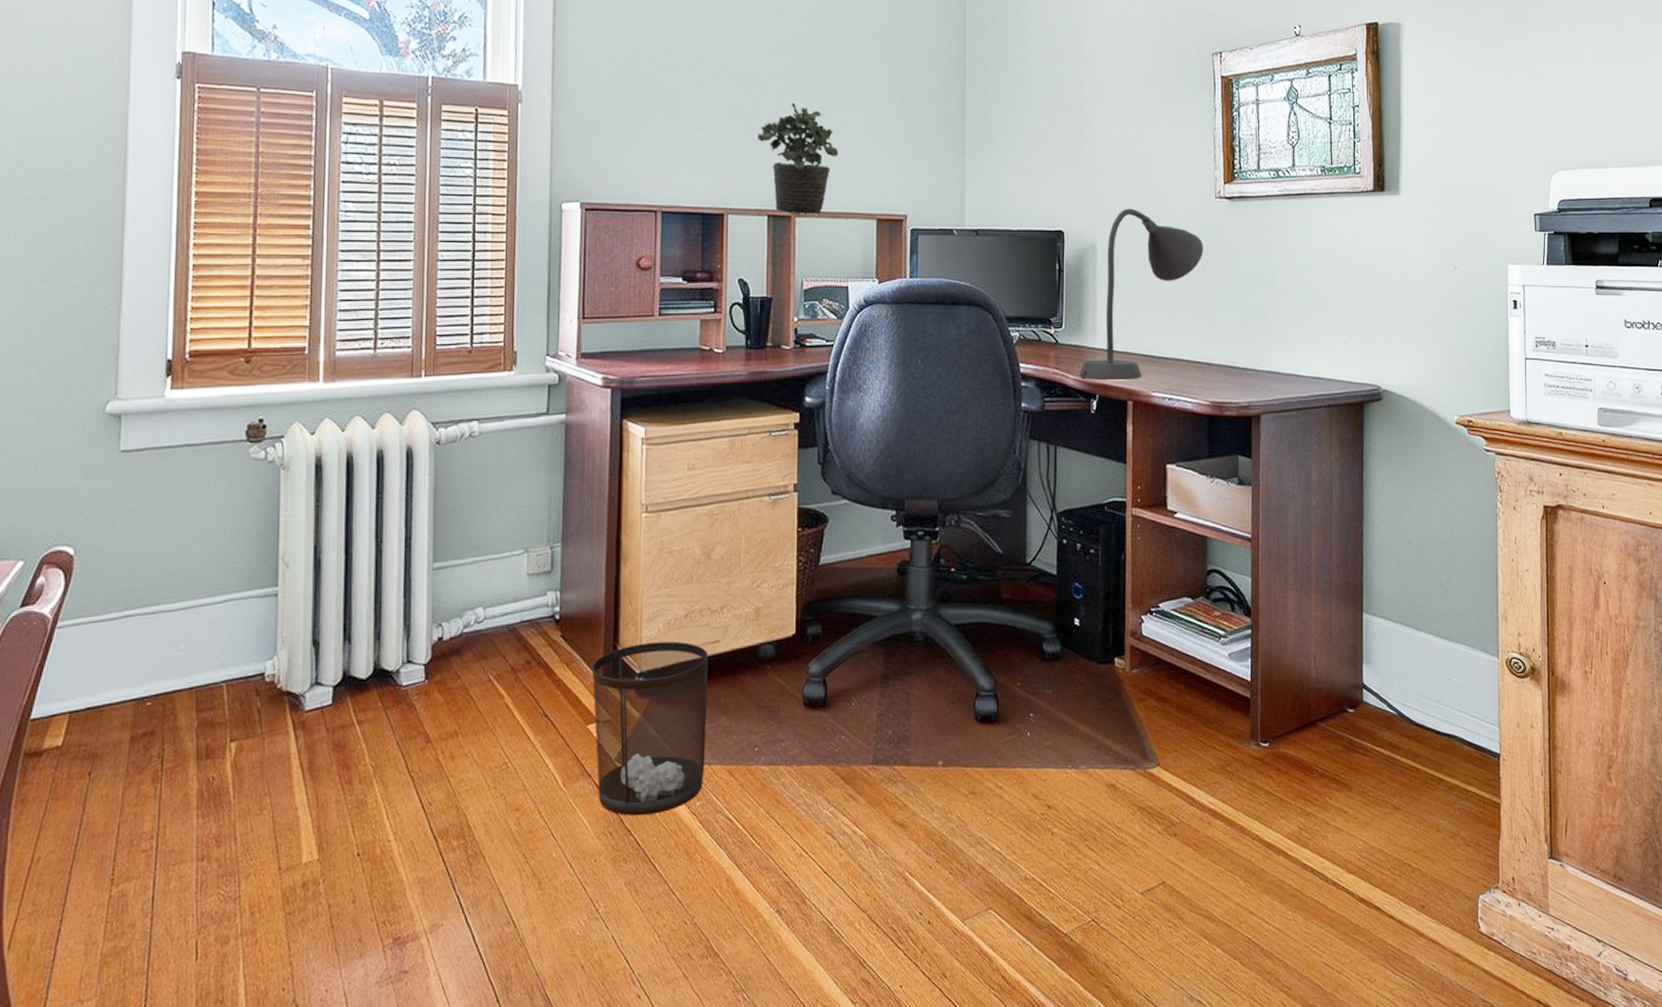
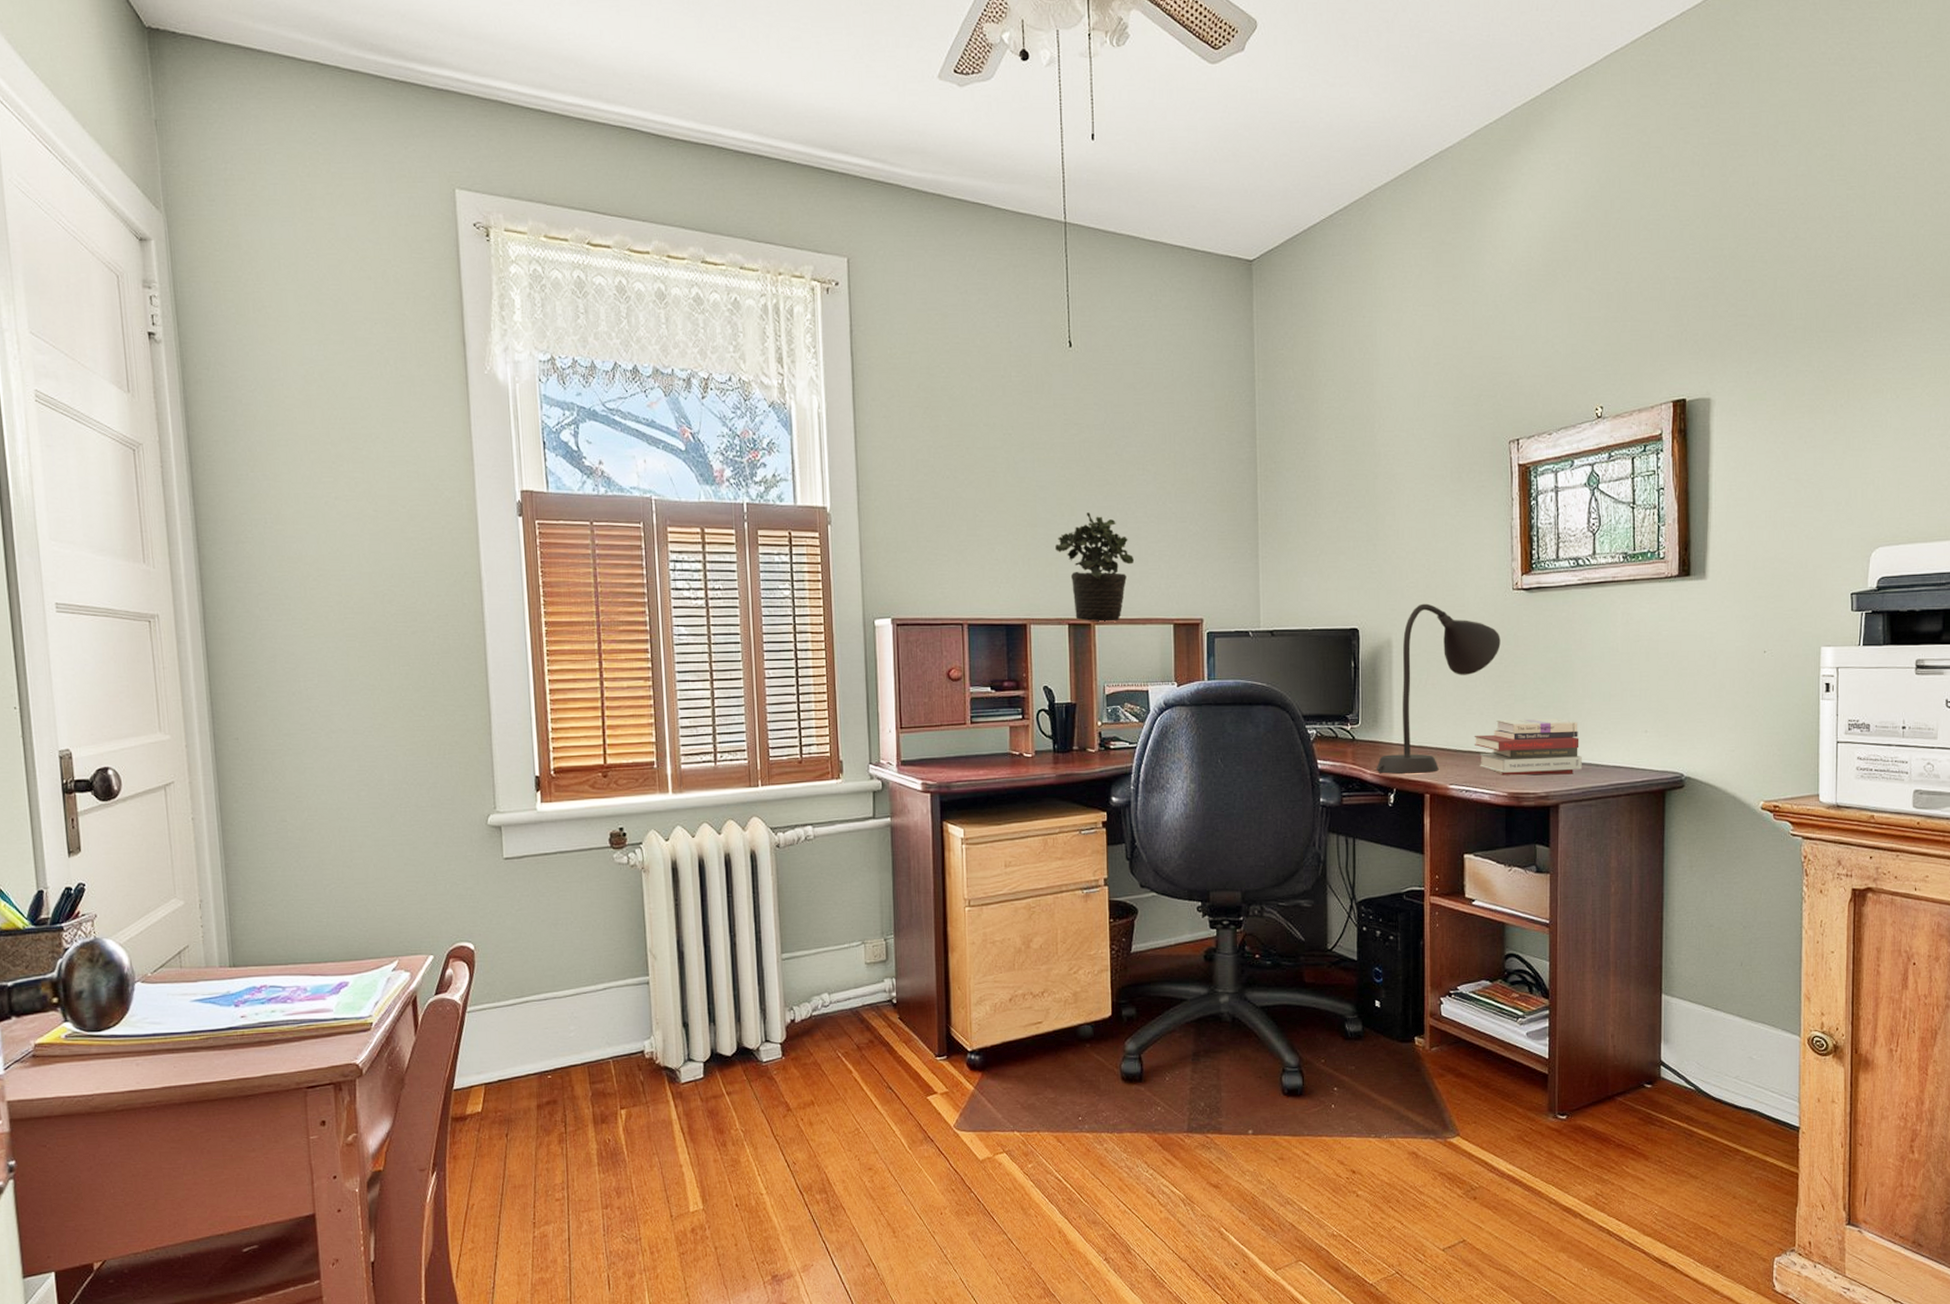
waste bin: present [591,641,709,816] -> none [928,1023,1034,1176]
books: none [1177,327,1283,385] -> present [1473,718,1582,775]

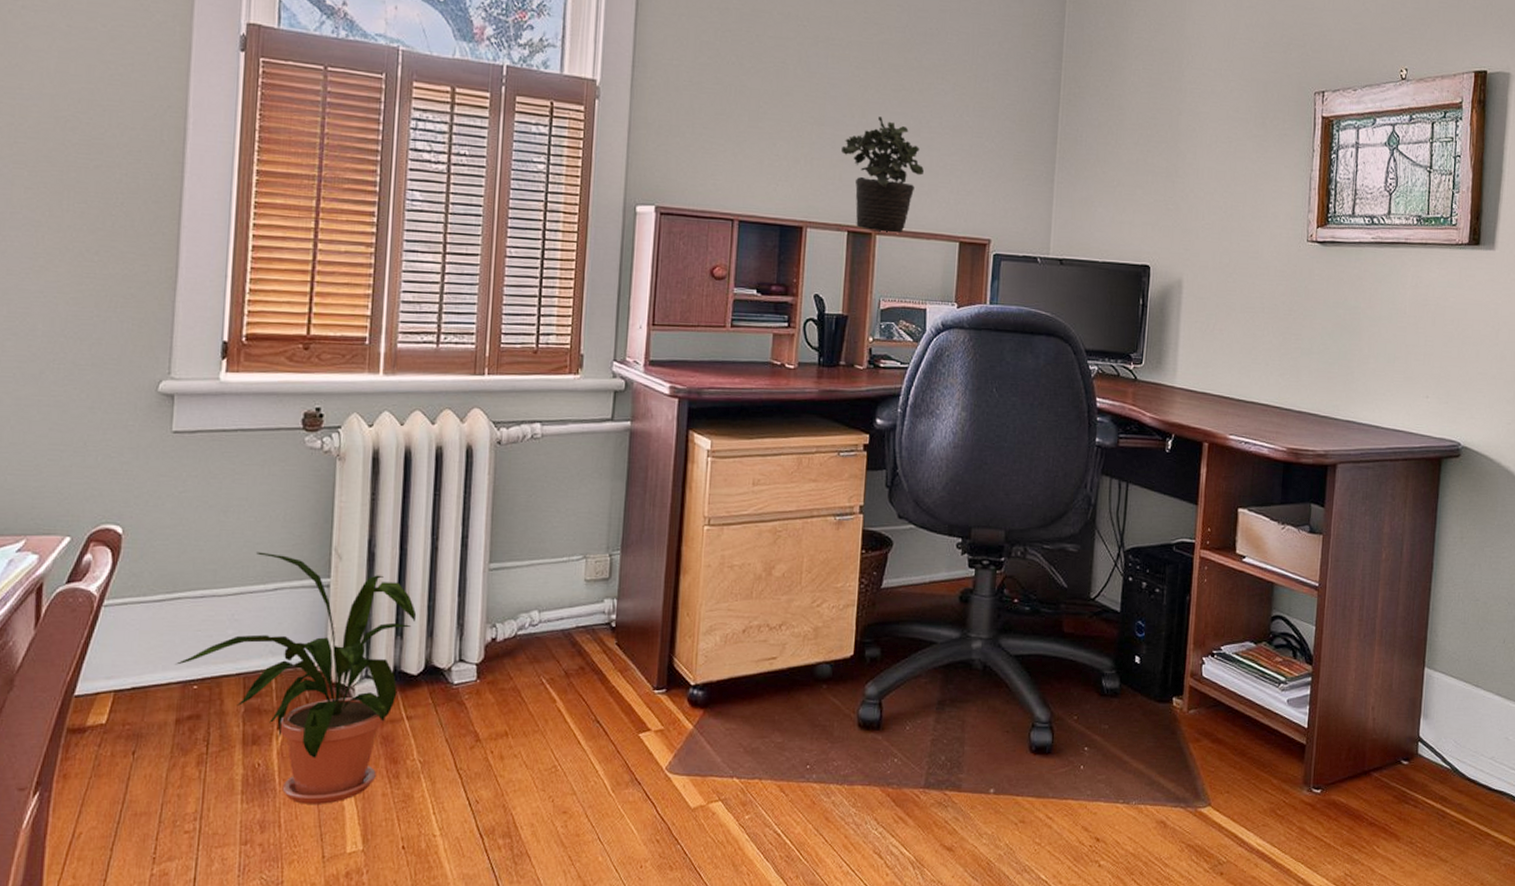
house plant: none [530,957,725,1172] -> present [174,551,417,804]
desk lamp: present [1376,603,1501,775] -> none [1155,246,1292,422]
books: present [1473,718,1582,775] -> none [1257,372,1363,434]

